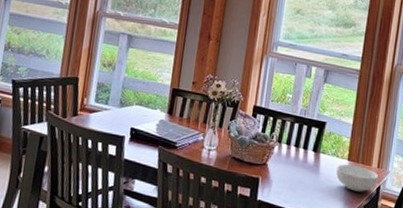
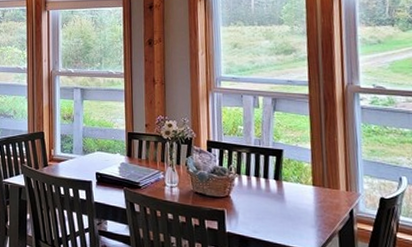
cereal bowl: present [336,164,379,192] -> none [303,189,350,217]

